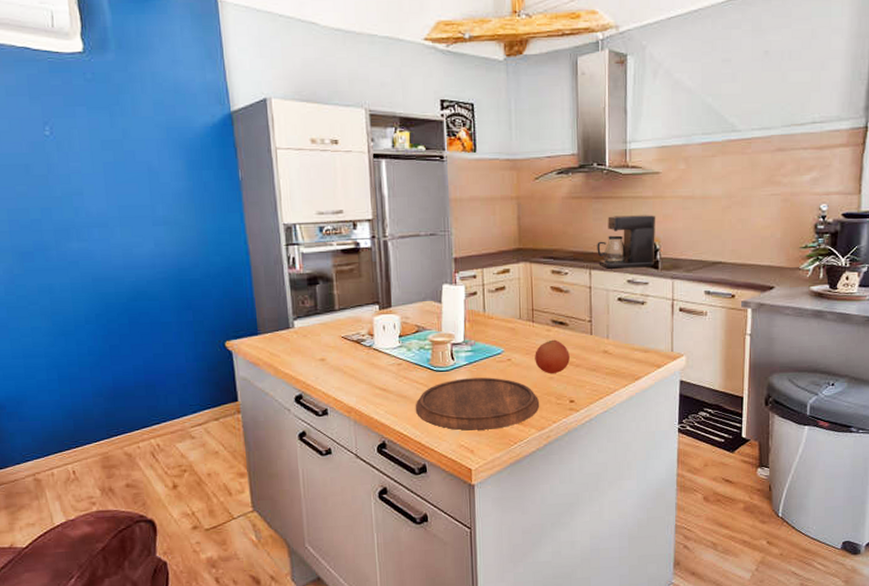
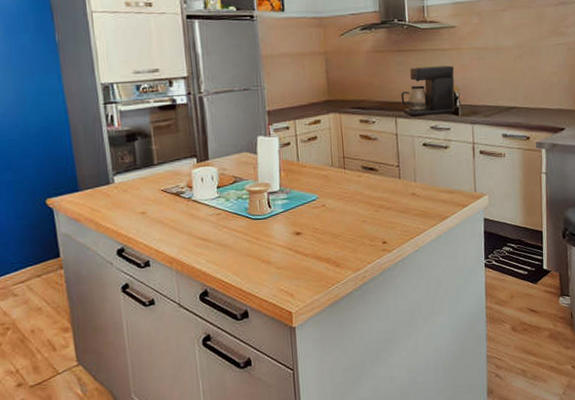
cutting board: present [416,377,540,431] -> none [236,223,355,275]
fruit: present [535,339,570,374] -> none [347,184,381,218]

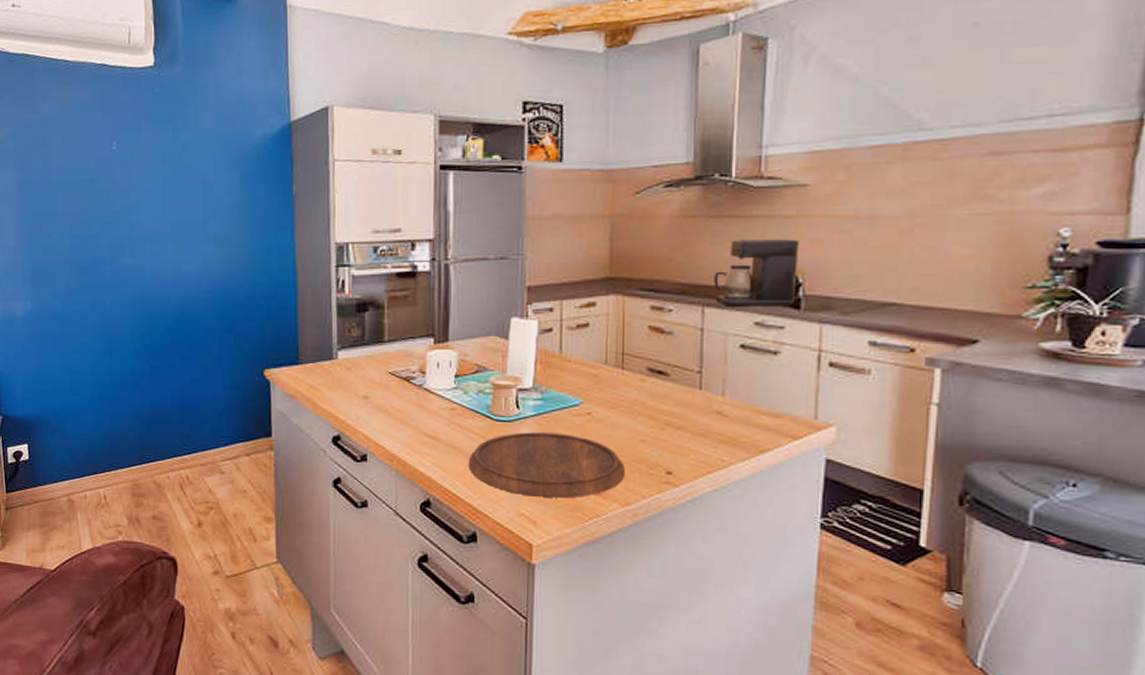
cutting board: none [236,223,355,275] -> present [469,432,626,498]

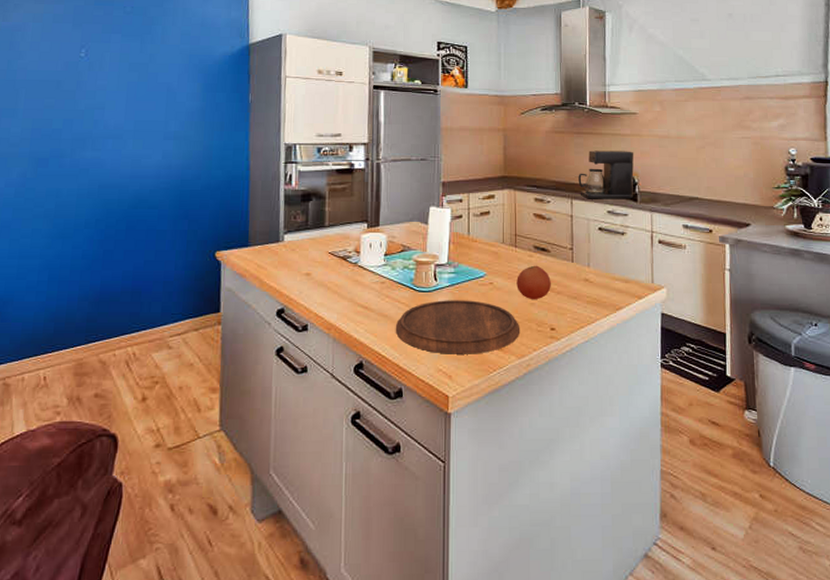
fruit: none [622,392,669,436] -> present [516,265,551,300]

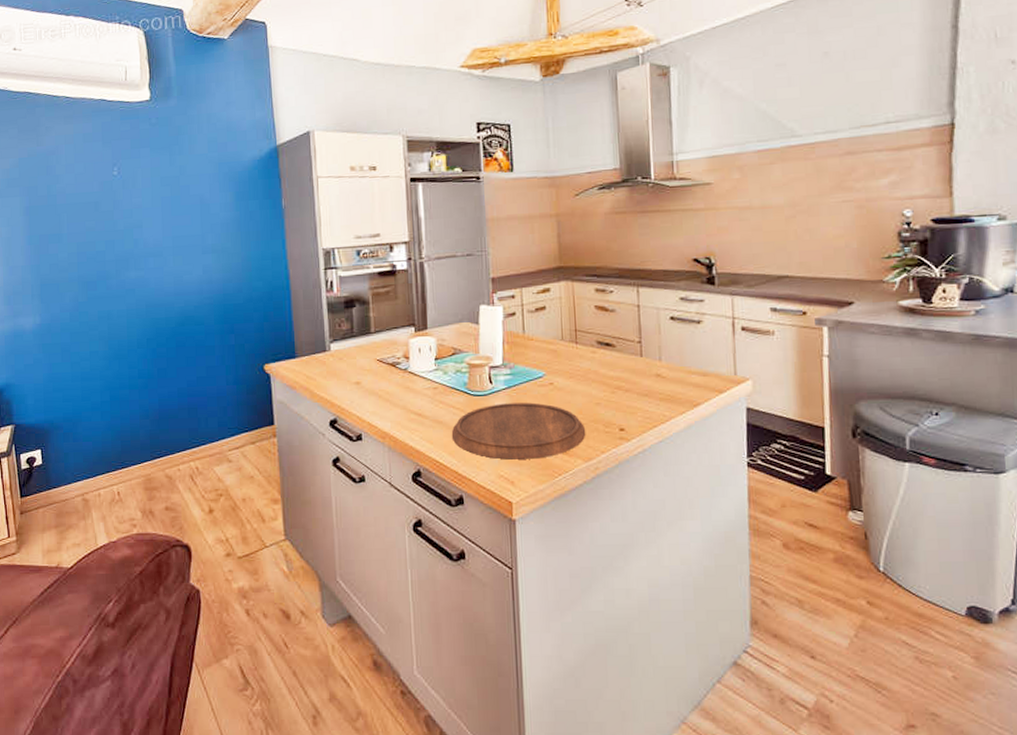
fruit: present [516,265,551,300] -> none [579,362,618,400]
coffee maker: present [578,150,634,200] -> none [644,227,710,286]

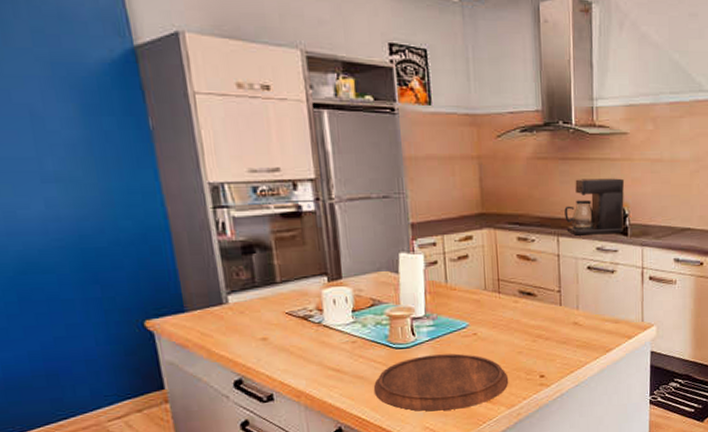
coffee maker: none [644,227,710,286] -> present [564,178,625,236]

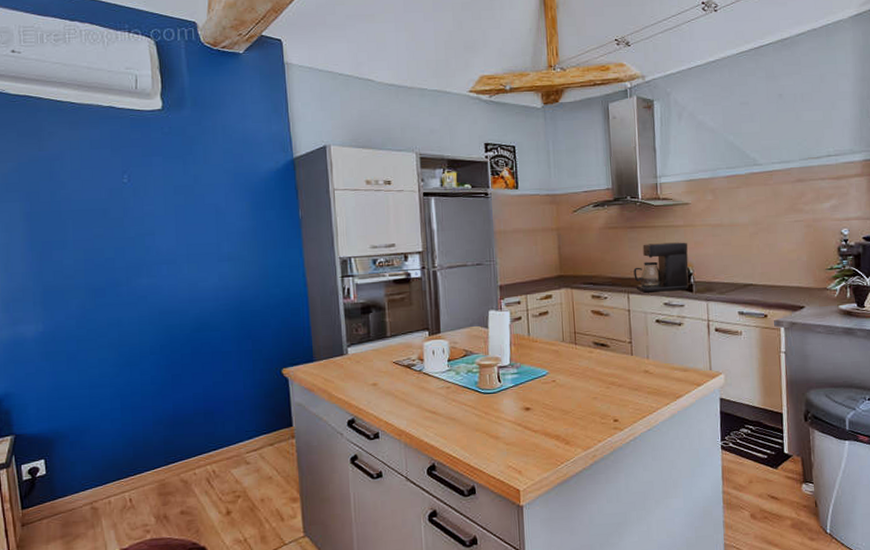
cutting board: present [374,353,509,412] -> none [464,398,585,451]

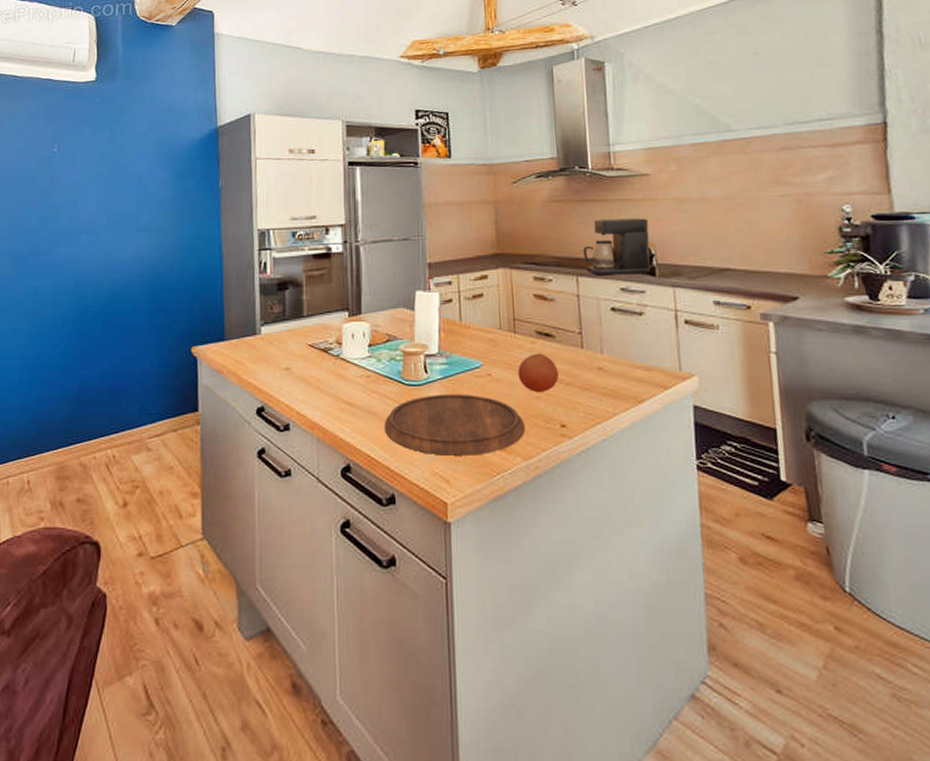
cutting board: none [464,398,585,451] -> present [385,394,526,456]
fruit: none [578,360,612,395] -> present [518,353,559,393]

